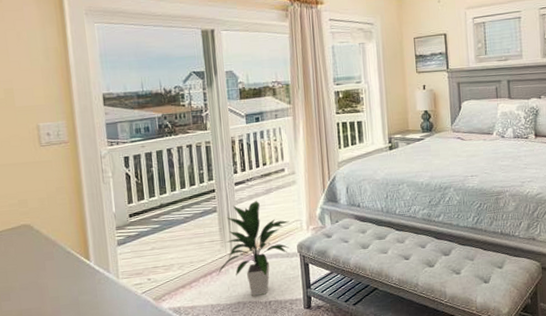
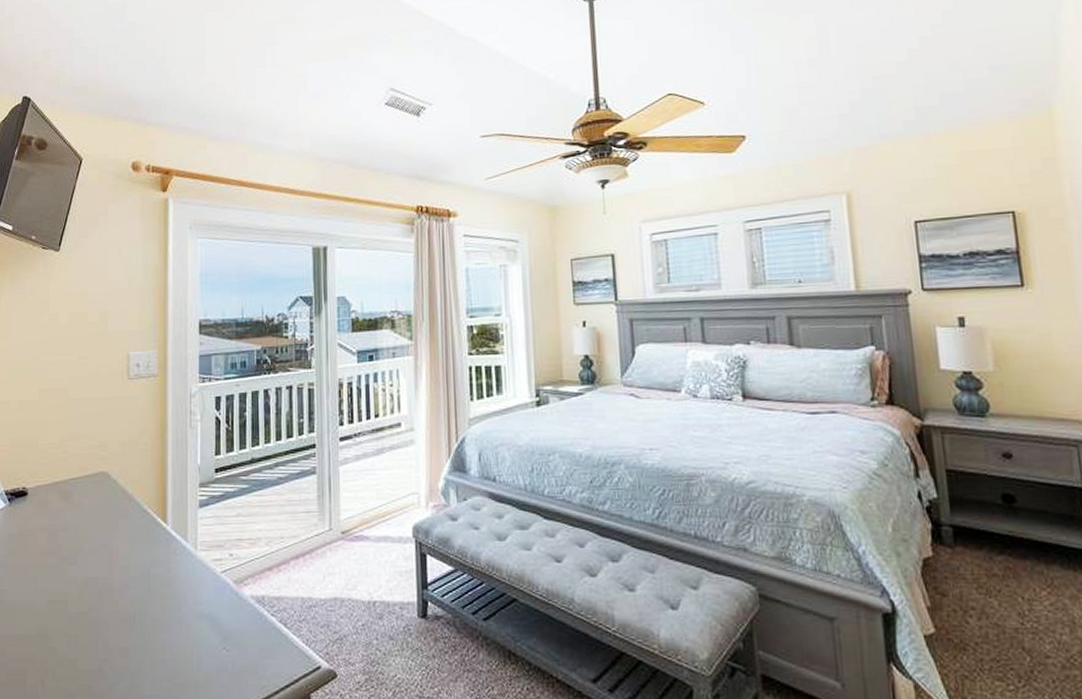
indoor plant: present [218,201,290,296] -> none [313,463,405,591]

